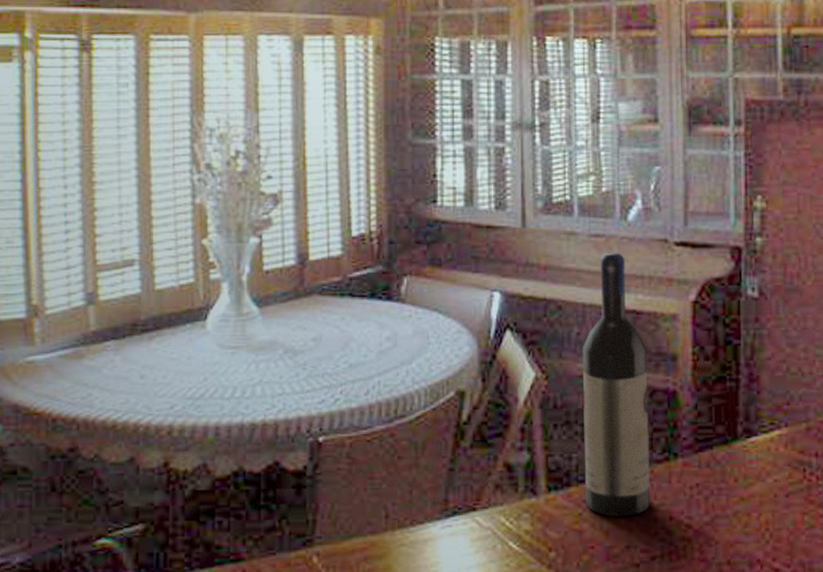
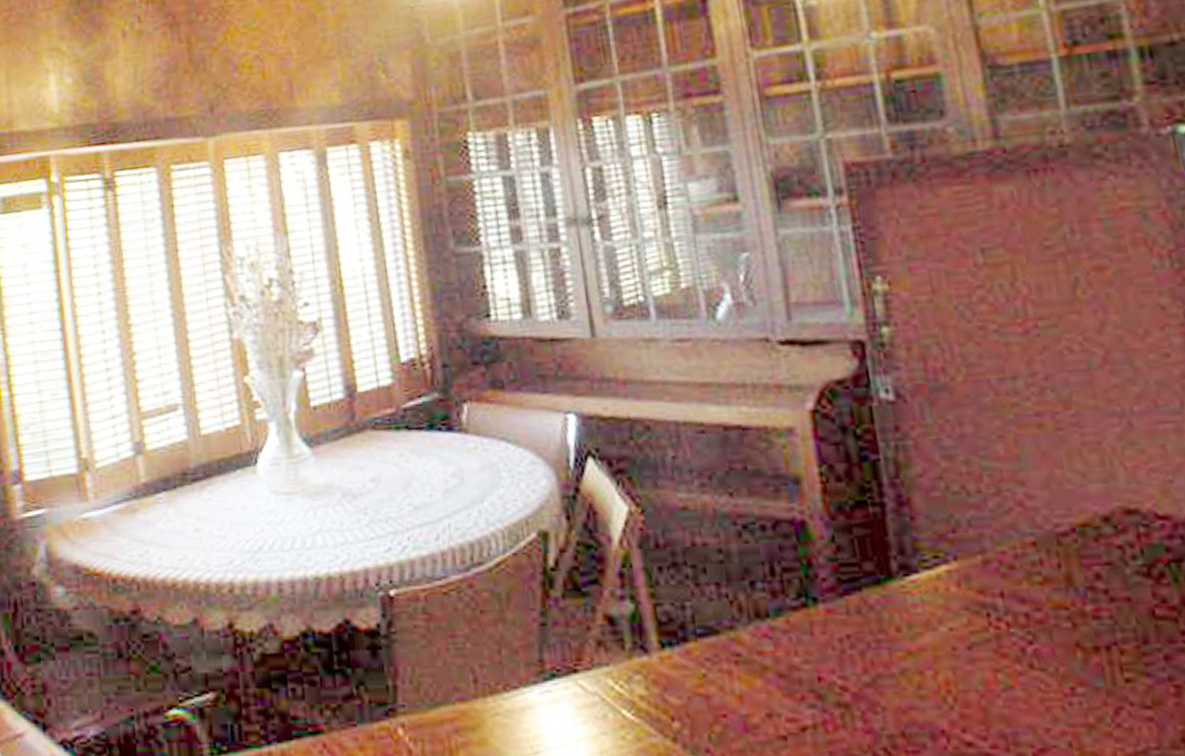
wine bottle: present [582,252,650,517] -> none [680,357,790,678]

